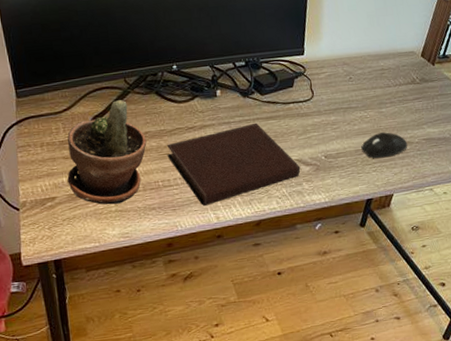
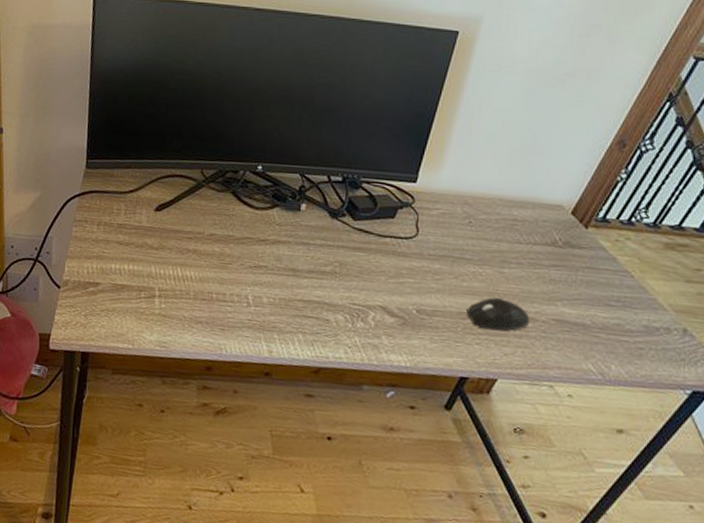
potted plant: present [67,100,147,205] -> none [115,192,210,308]
notebook: present [167,122,301,206] -> none [229,251,383,334]

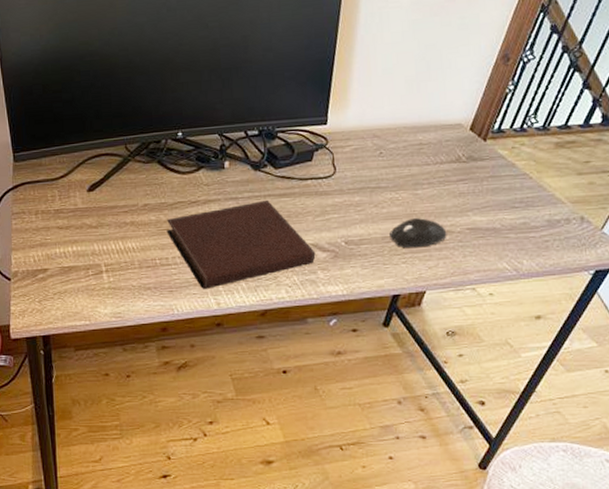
notebook: none [229,251,383,334] -> present [166,199,316,289]

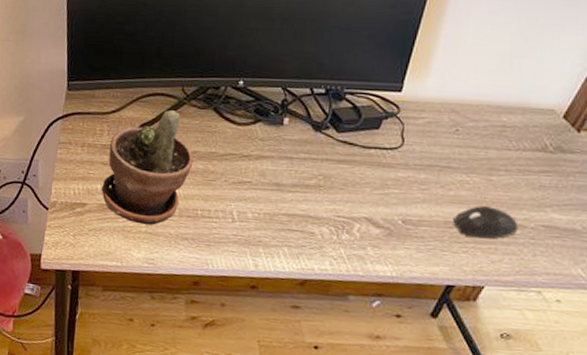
potted plant: none [60,168,145,281] -> present [101,110,193,225]
notebook: present [166,199,316,289] -> none [213,164,368,248]

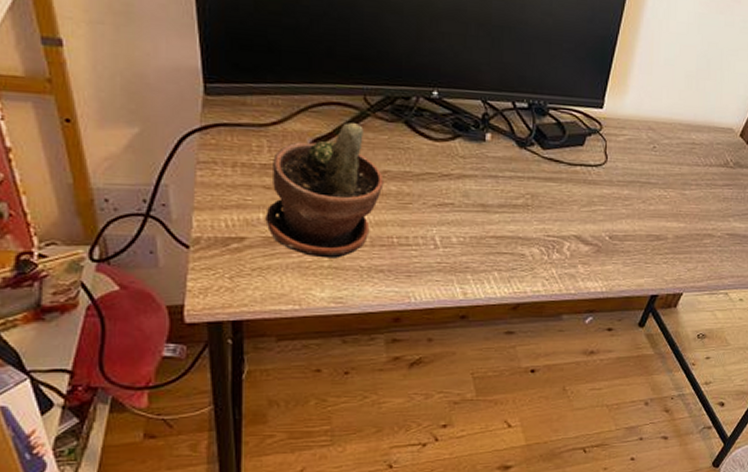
mouse: present [453,206,519,239] -> none [654,219,708,249]

